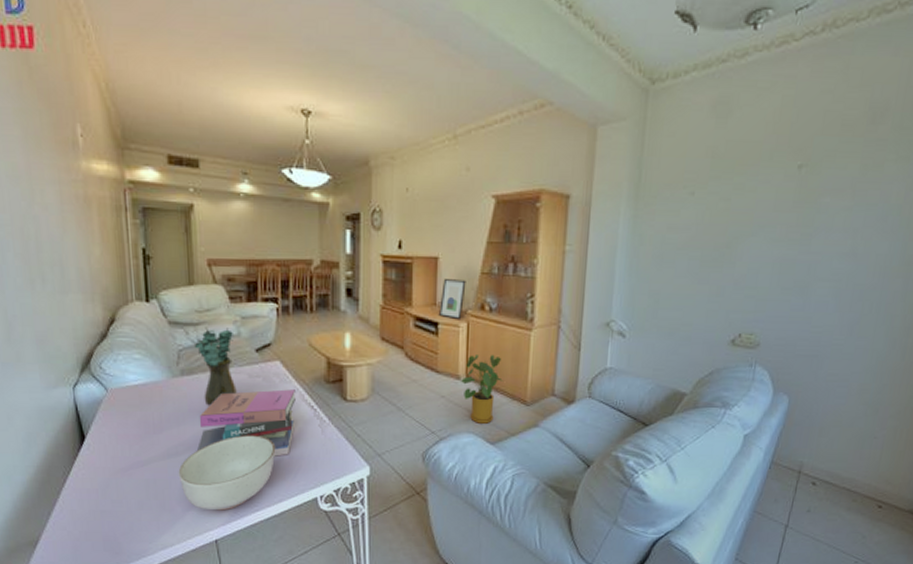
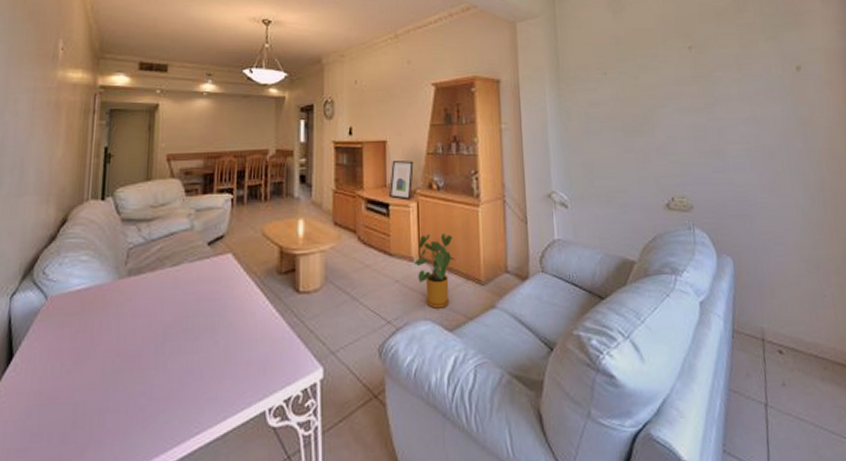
bowl: present [178,435,276,511] -> none [112,339,223,438]
vase: present [194,327,237,408] -> none [144,222,186,310]
books: present [197,389,296,457] -> none [137,284,246,363]

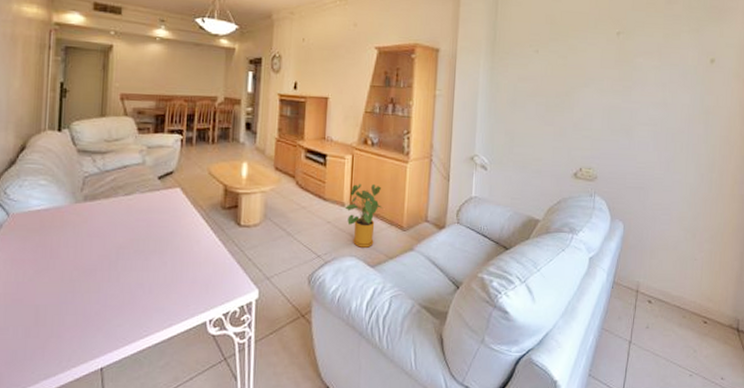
picture frame: present [389,161,414,199] -> none [328,116,352,152]

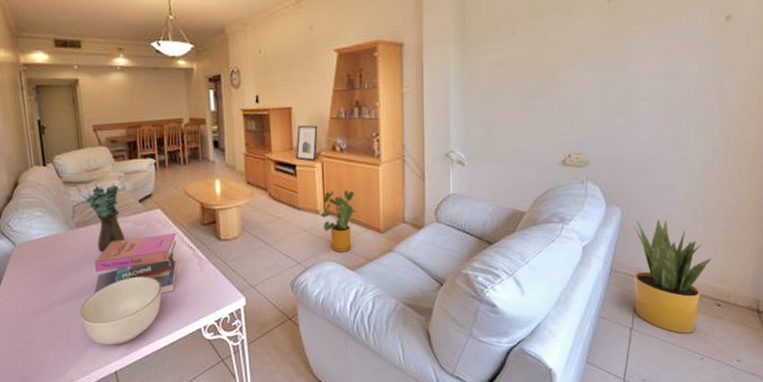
bowl: none [70,259,170,337] -> present [79,276,162,346]
books: none [92,215,193,281] -> present [94,233,177,294]
vase: none [99,156,138,232] -> present [86,183,125,254]
picture frame: none [328,116,352,152] -> present [296,125,318,161]
planter: none [632,236,700,349] -> present [633,219,713,334]

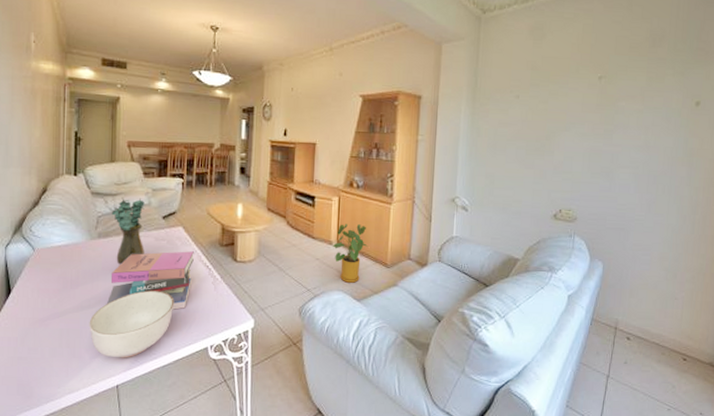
picture frame: present [296,125,318,161] -> none [316,161,338,194]
planter: present [633,219,713,334] -> none [611,275,680,385]

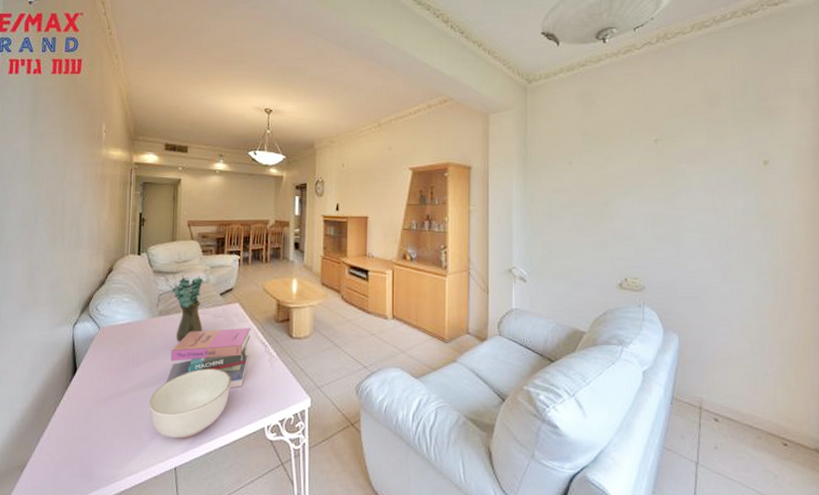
house plant: present [333,223,369,283] -> none [388,297,425,359]

